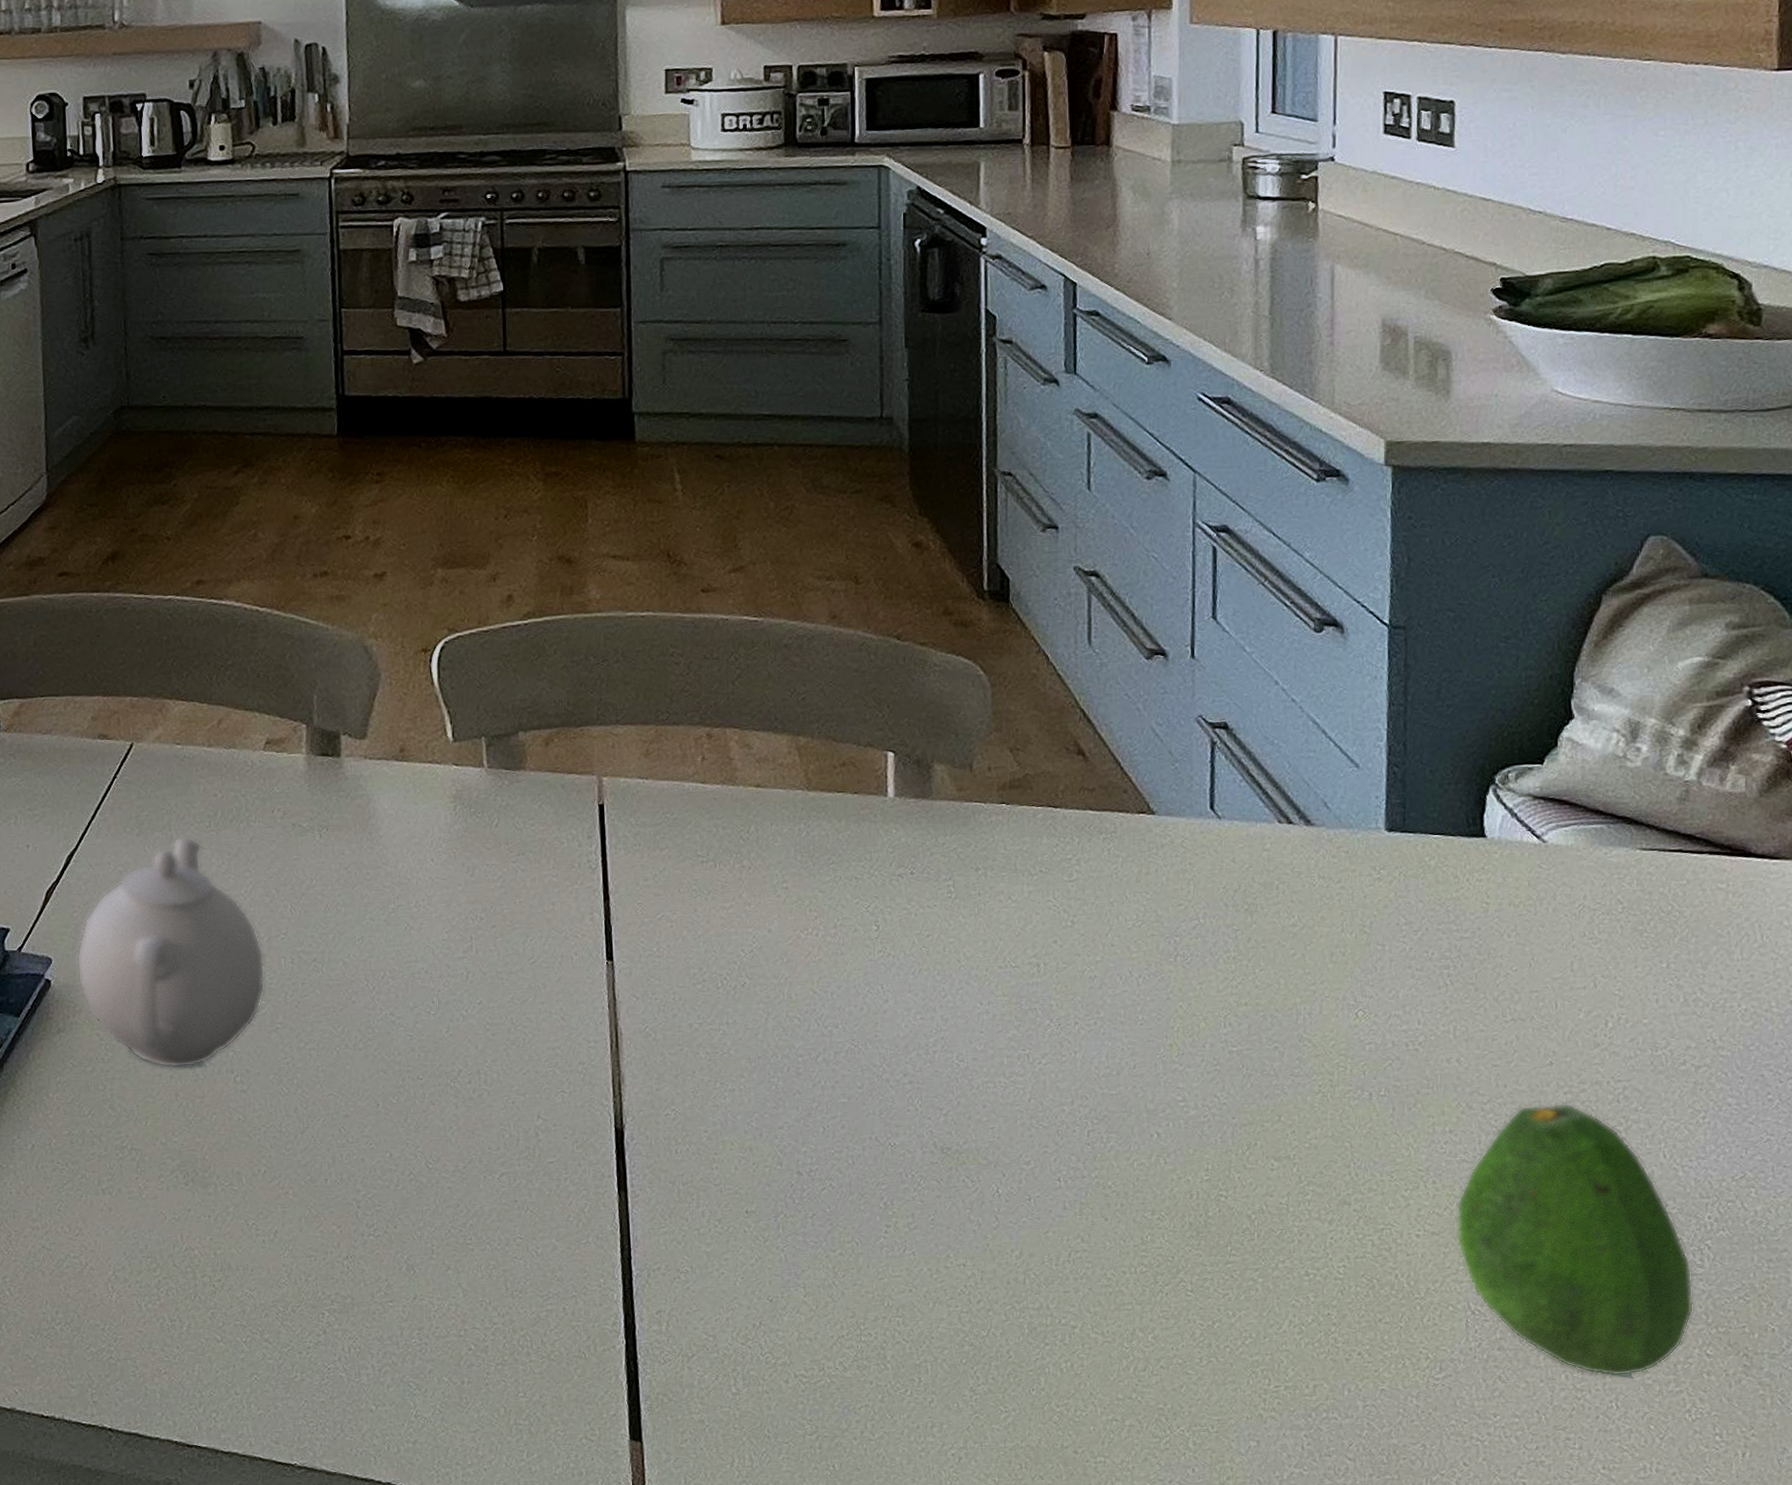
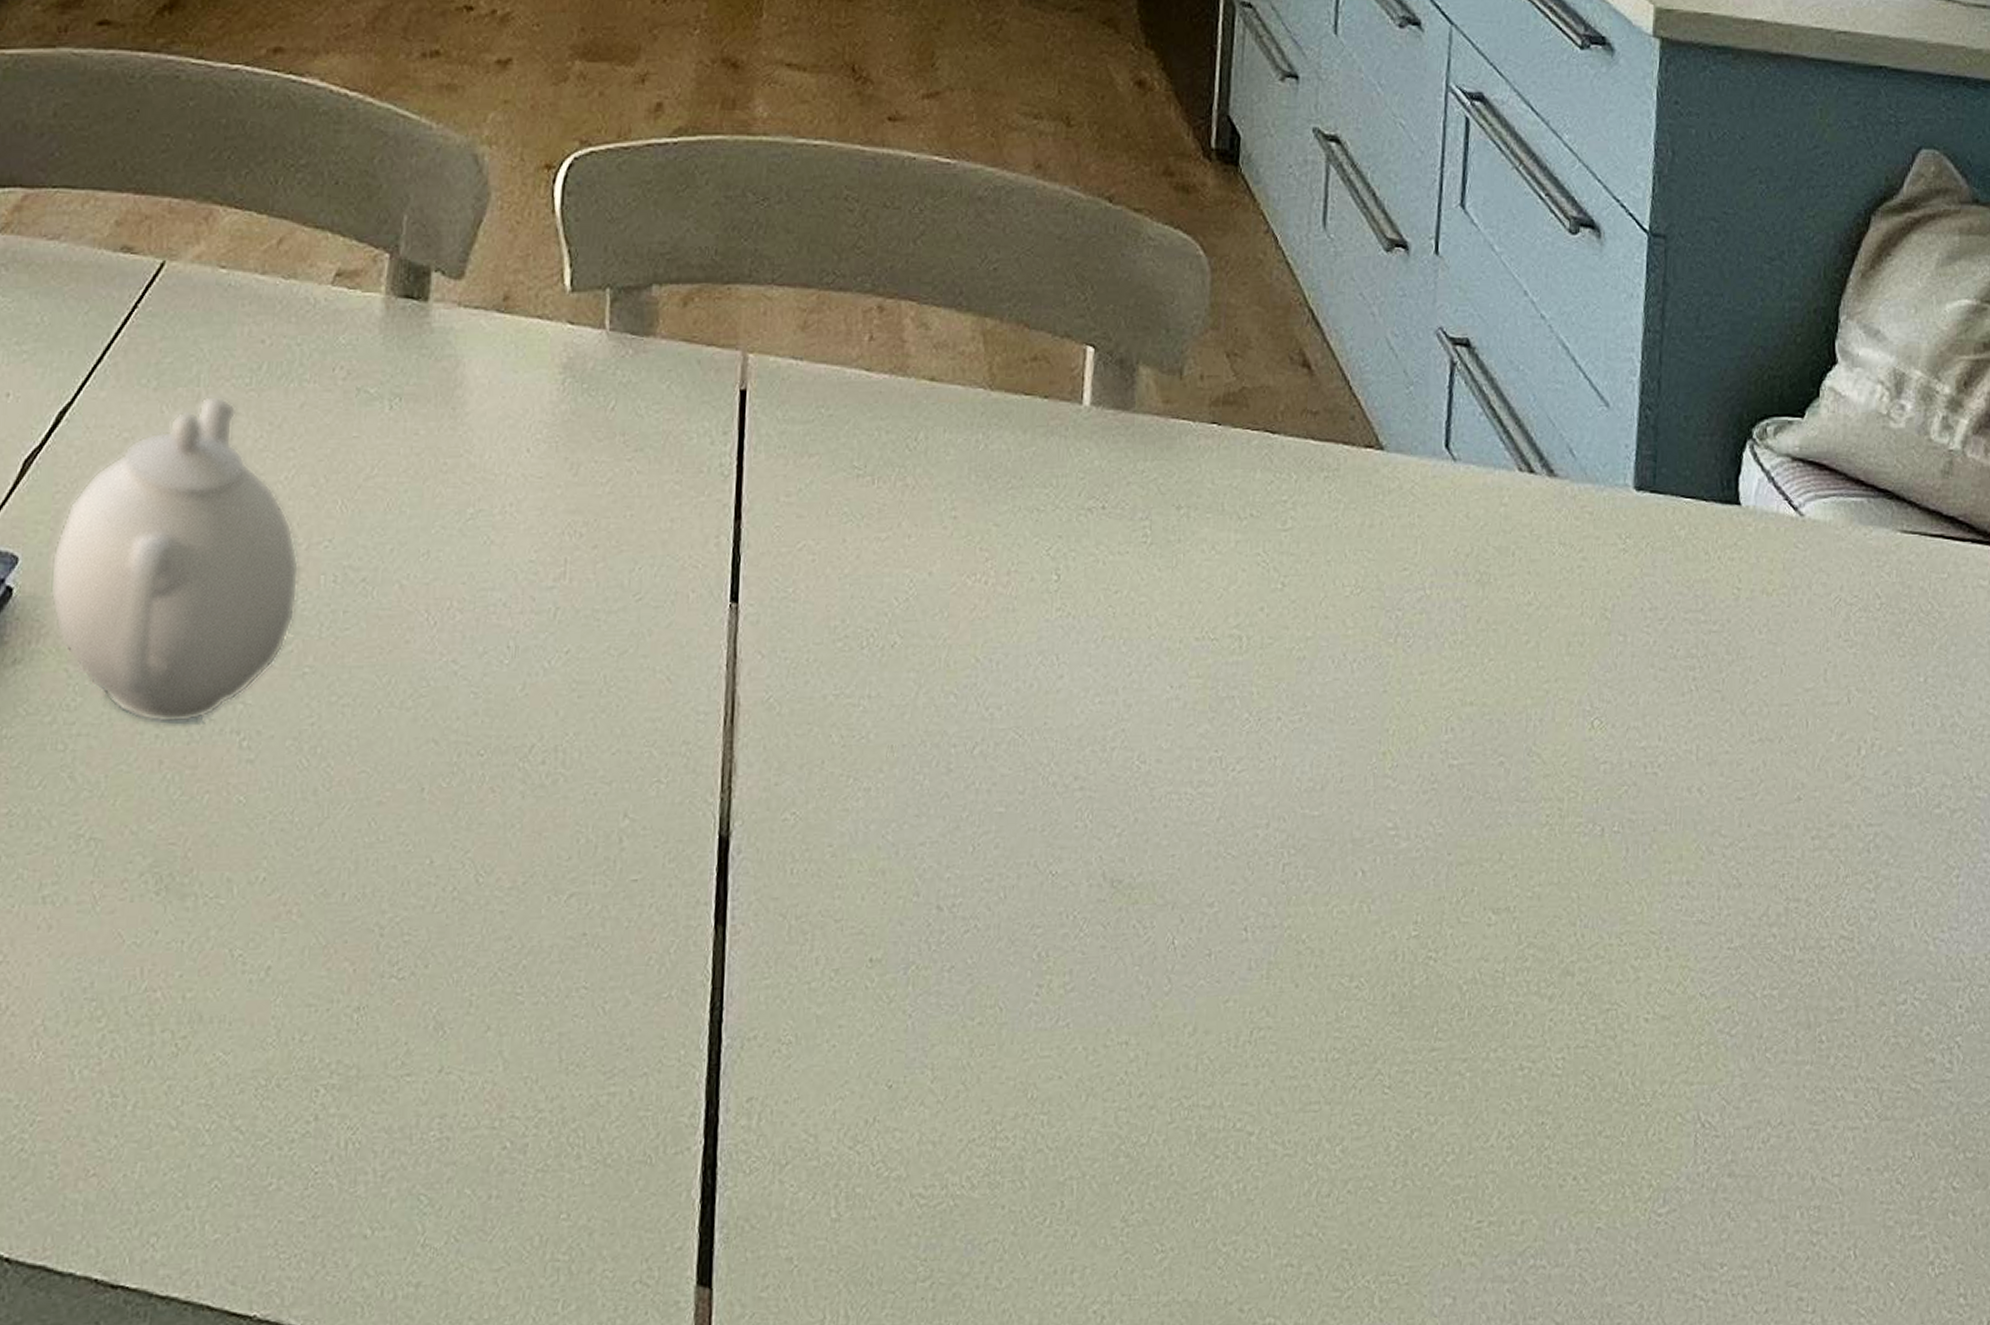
fruit: present [1457,1102,1694,1377] -> none [1689,850,1942,1216]

